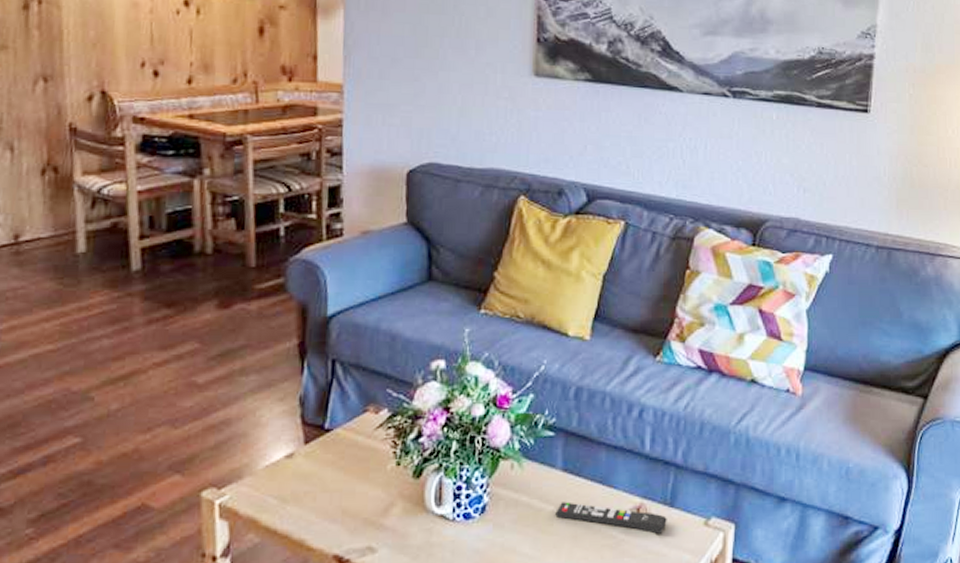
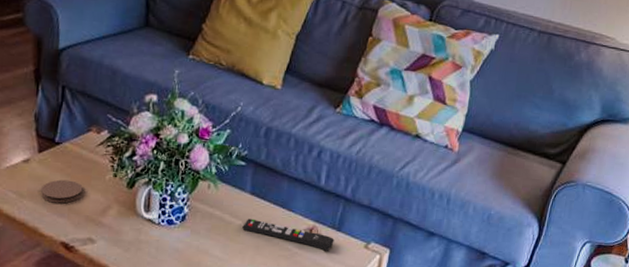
coaster: none [308,475,359,506] -> present [41,179,83,204]

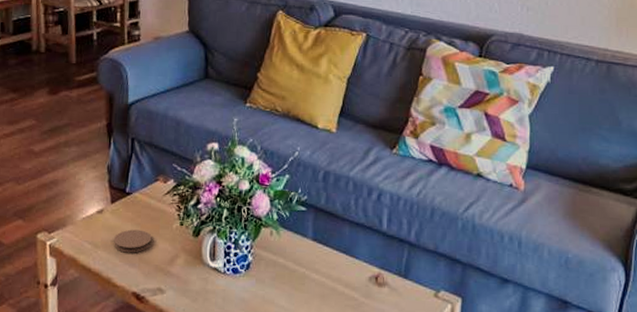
remote control: present [242,218,334,251] -> none [307,266,402,300]

